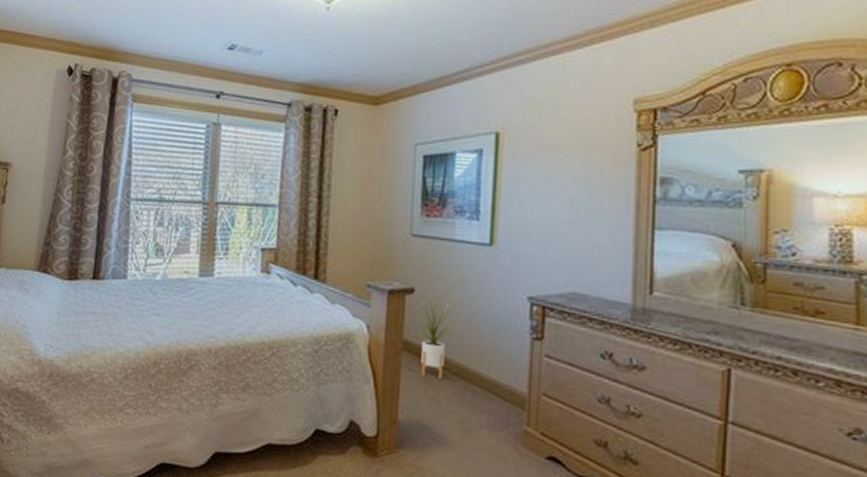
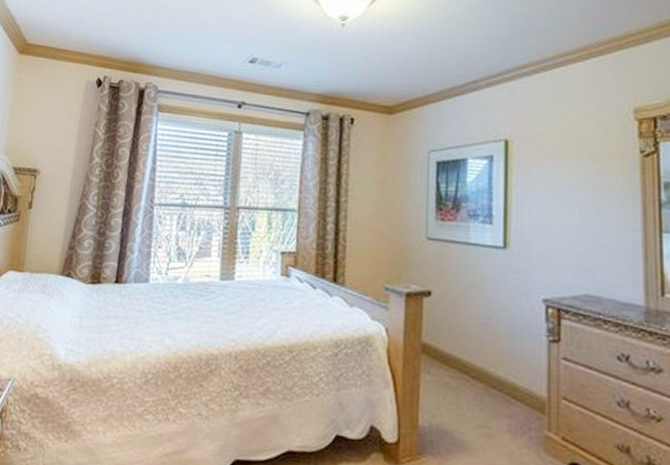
house plant: present [416,293,455,379] -> none [433,296,472,383]

